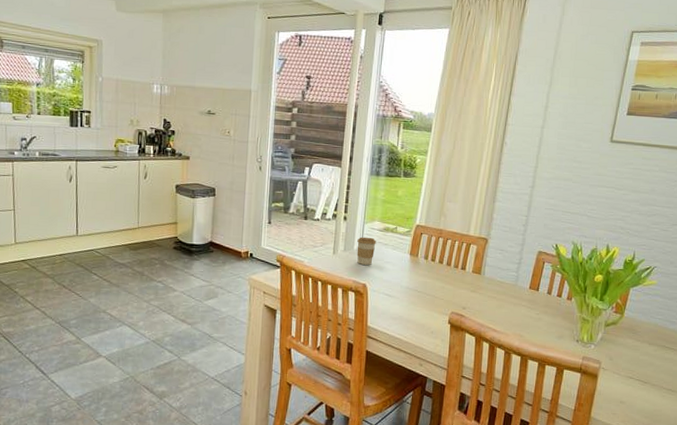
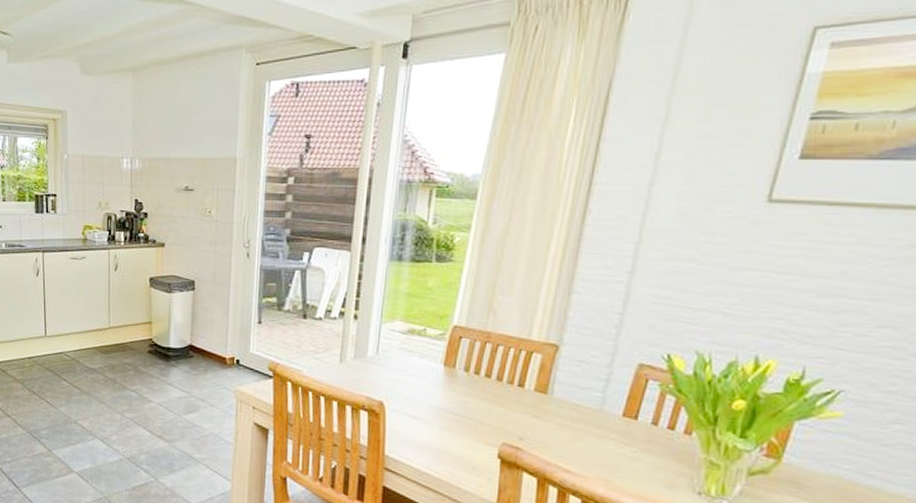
coffee cup: present [357,237,376,265] -> none [371,341,397,377]

